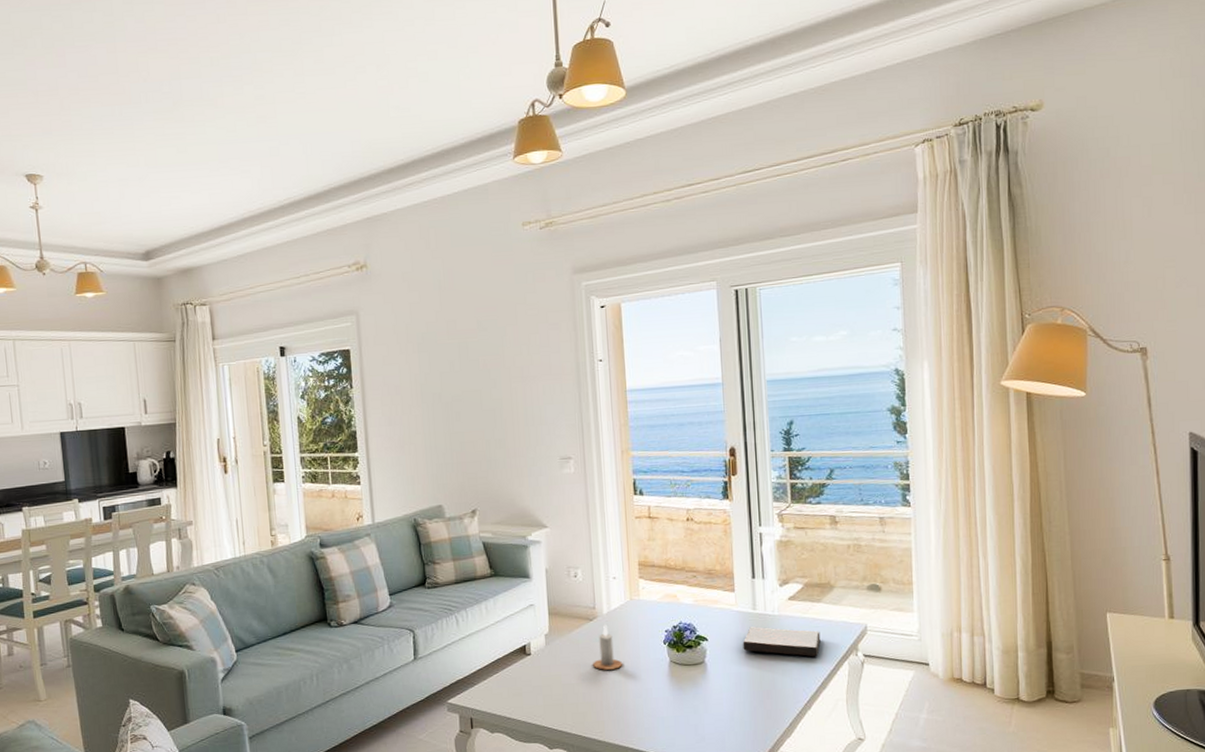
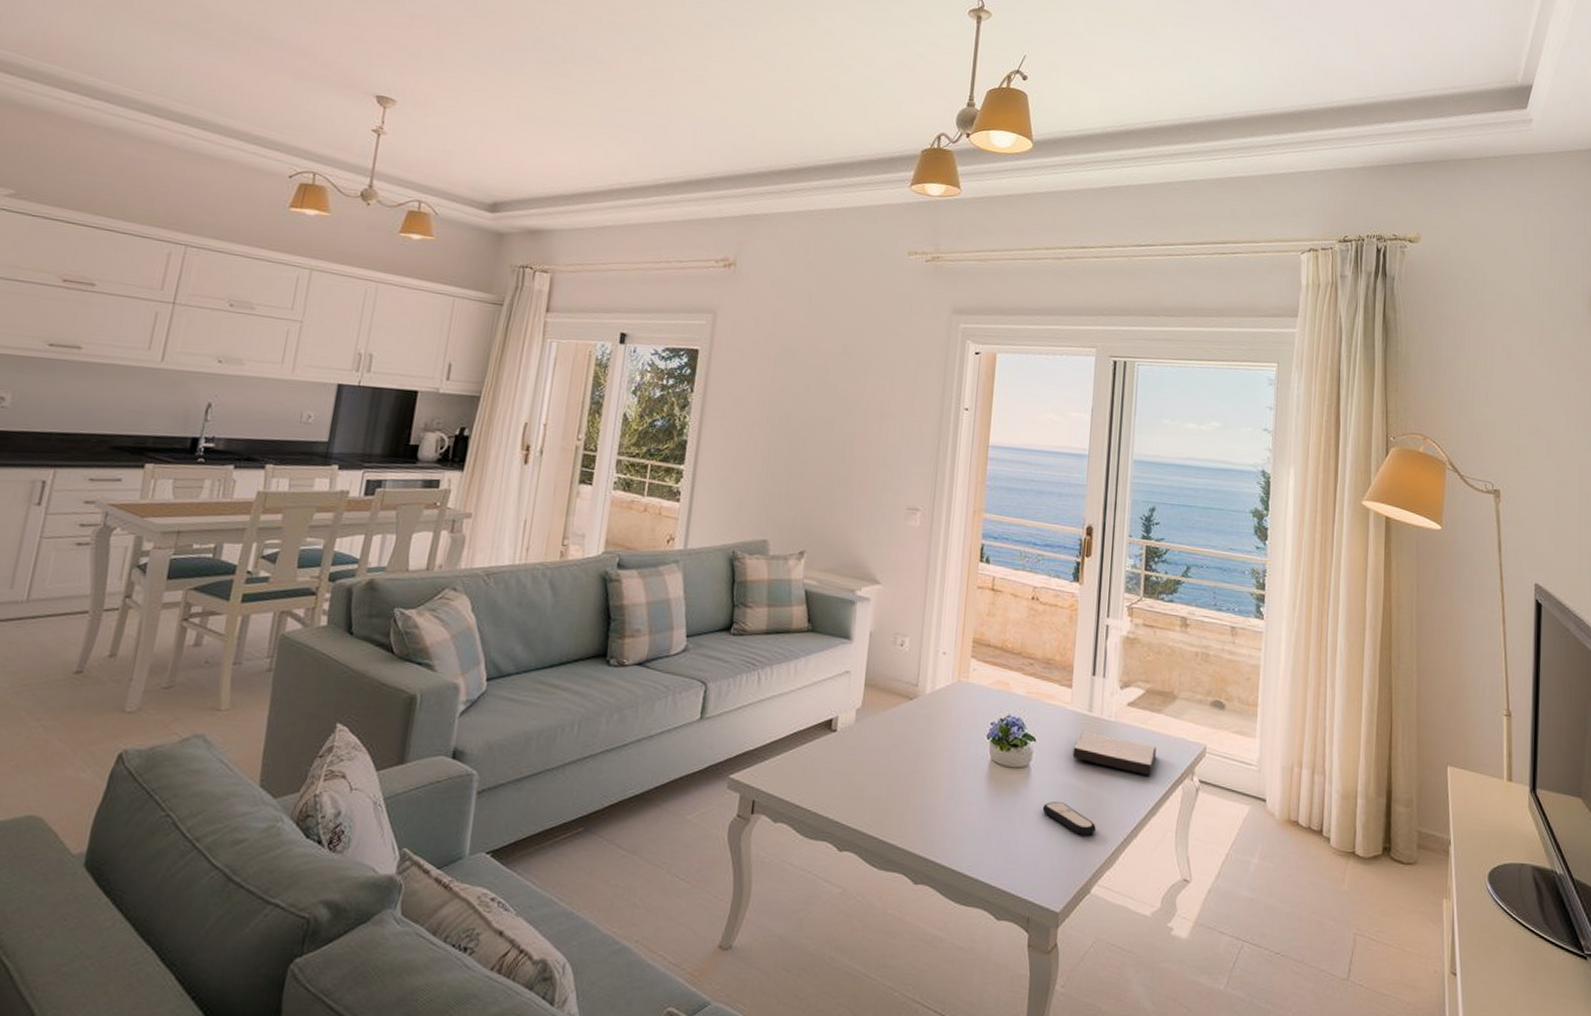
candle: present [592,624,623,670] -> none [904,706,939,762]
remote control: none [721,688,773,713] -> present [1042,802,1096,835]

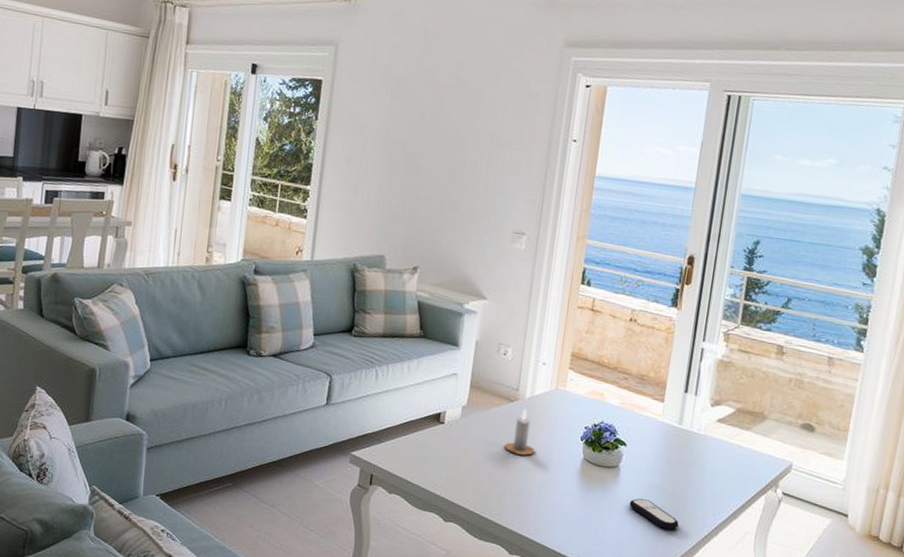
candle: none [904,706,939,762] -> present [504,408,536,456]
book: present [1072,731,1157,776] -> none [660,441,743,485]

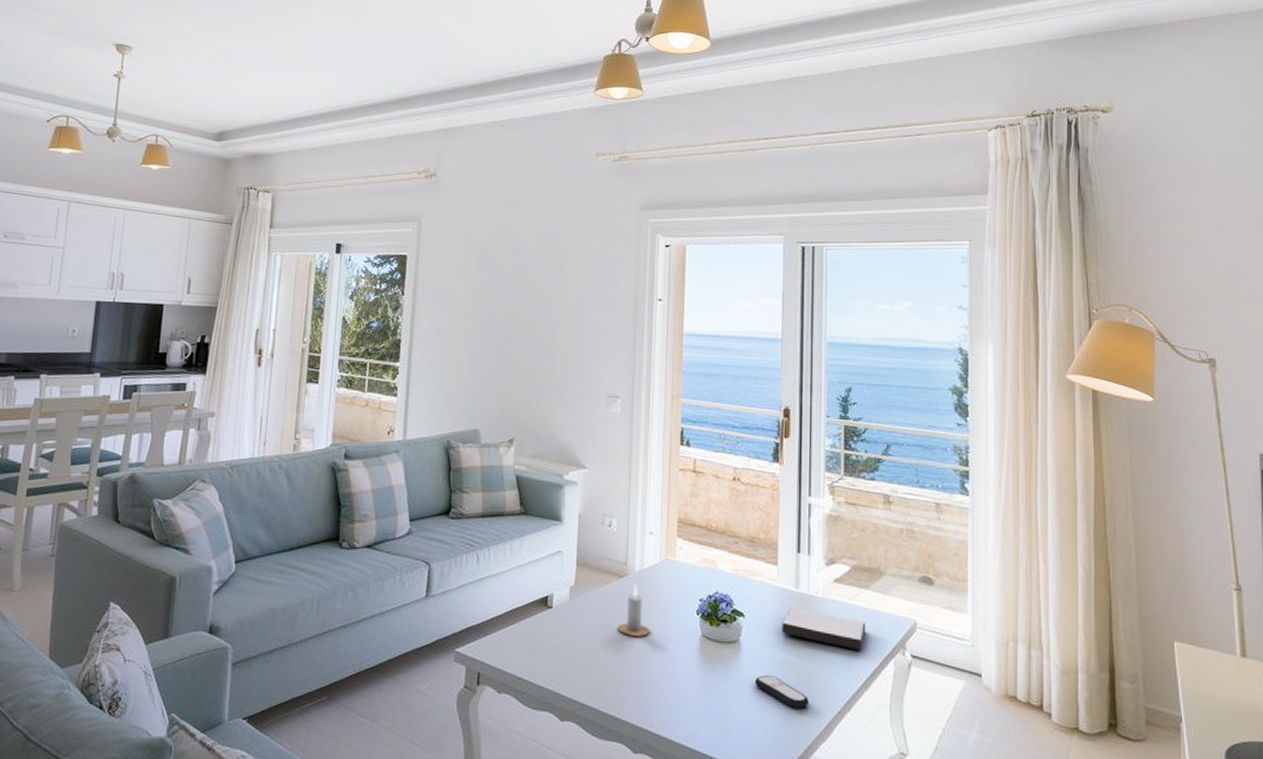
book: none [660,441,743,485] -> present [781,607,866,651]

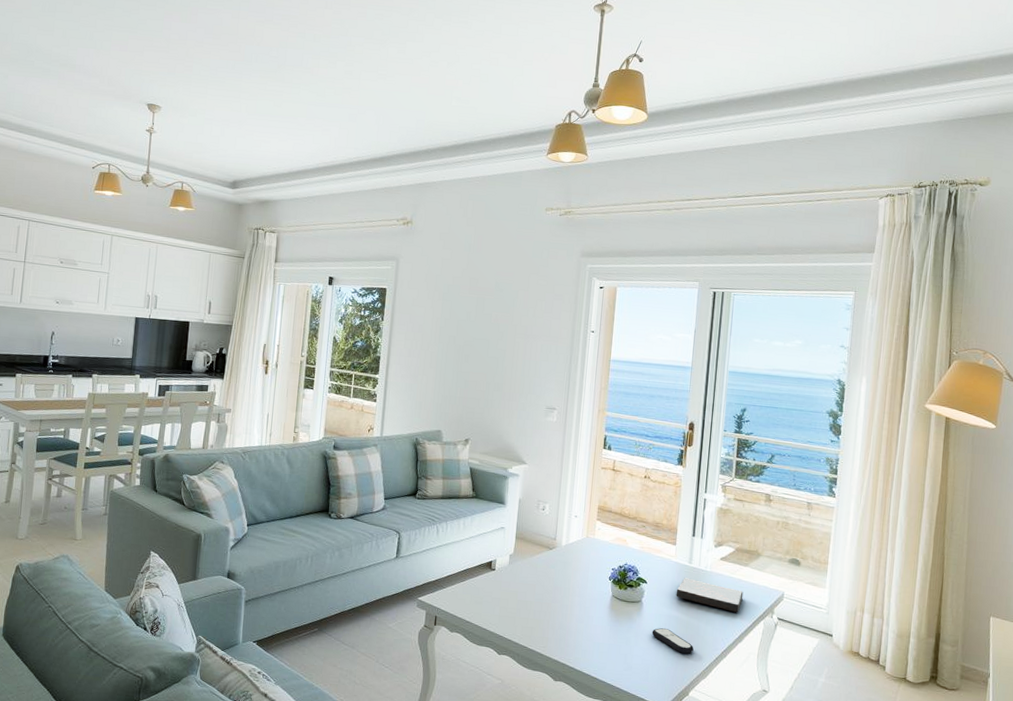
candle: present [617,584,651,637] -> none [545,555,572,595]

